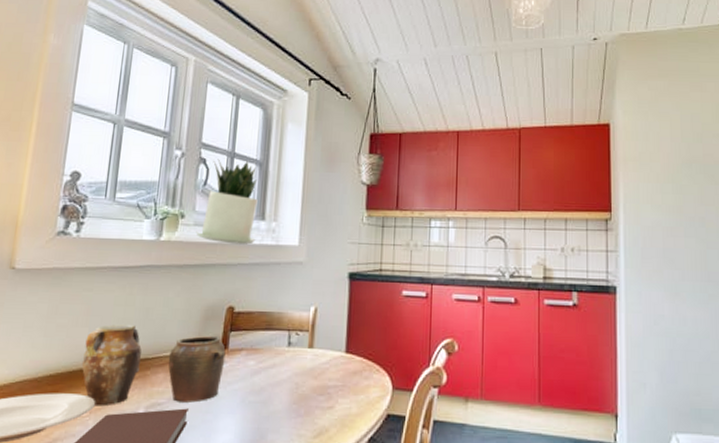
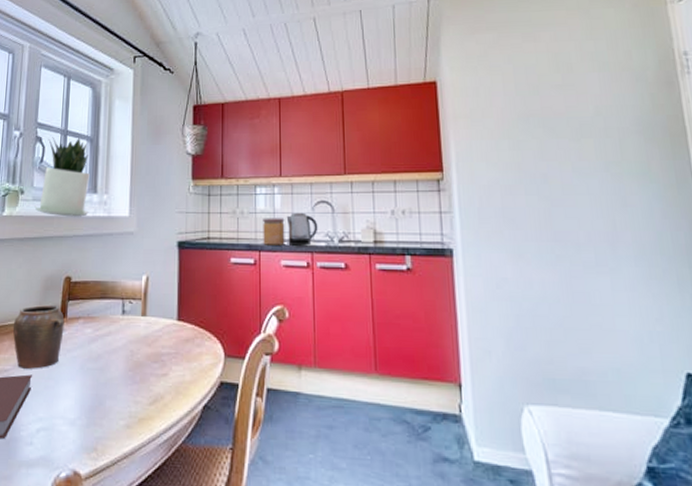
jar: none [436,251,458,279] -> present [263,218,285,245]
kettle: none [460,247,491,280] -> present [286,212,318,246]

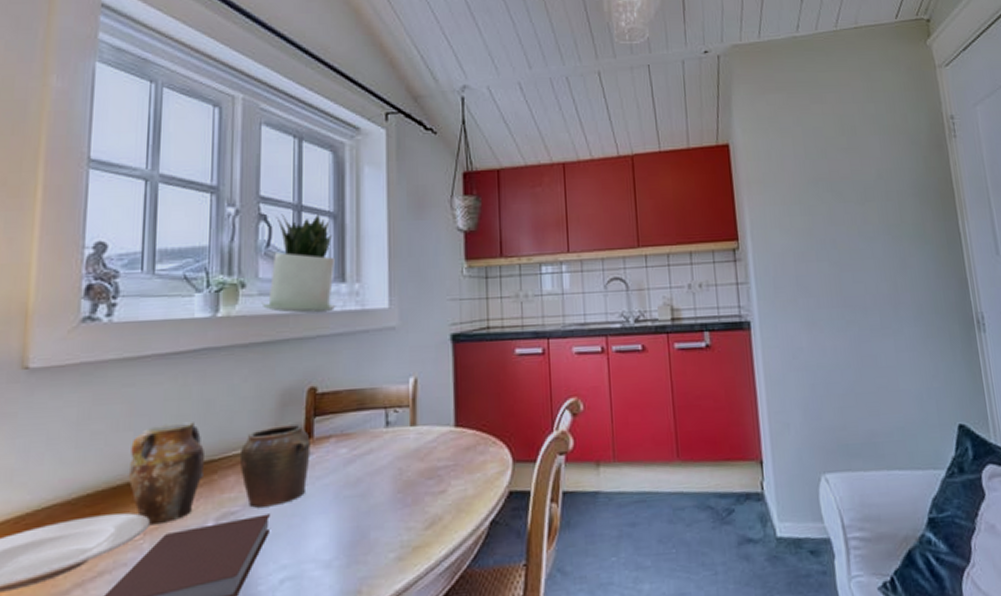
jar: present [263,218,285,245] -> none [550,299,577,331]
kettle: present [286,212,318,246] -> none [576,292,612,330]

